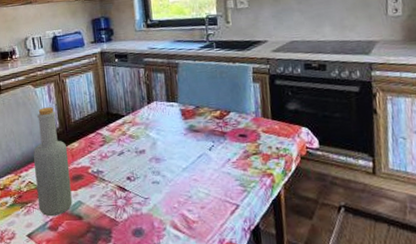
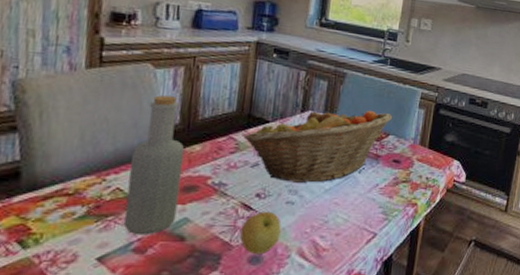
fruit basket: none [107,92,230,165] -> present [243,110,393,183]
apple: none [121,192,154,229] -> present [240,212,281,255]

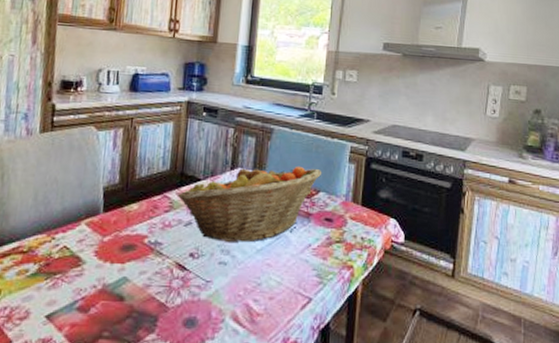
bottle: present [123,95,185,236] -> none [69,156,124,294]
apple: present [240,212,281,255] -> none [175,272,215,318]

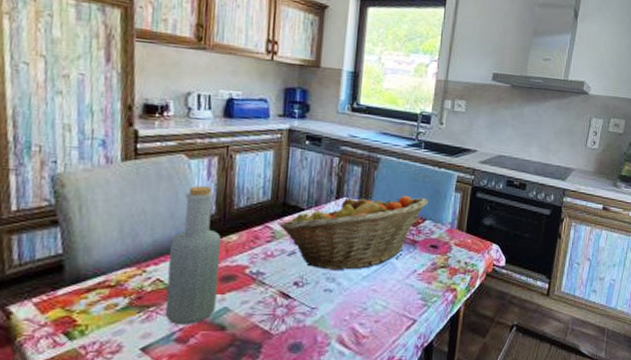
bottle: none [69,156,124,294] -> present [164,186,222,326]

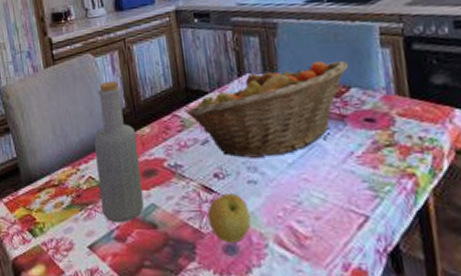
apple: none [279,300,320,343] -> present [207,194,251,244]

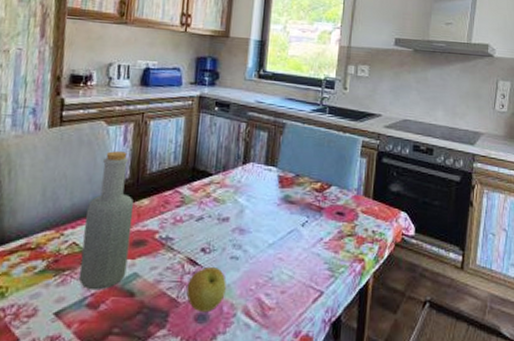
fruit basket: present [186,60,349,158] -> none [188,160,334,237]

